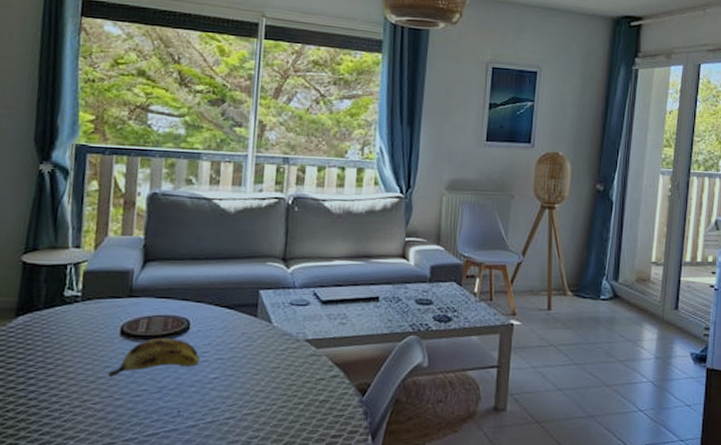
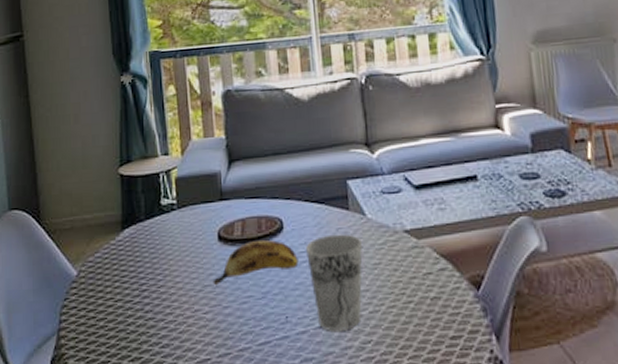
cup: none [208,338,264,427] -> present [306,234,363,333]

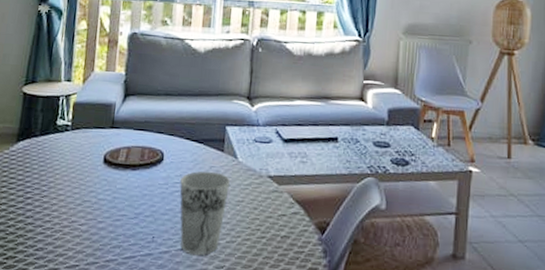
banana: present [213,240,298,286] -> none [92,167,172,202]

